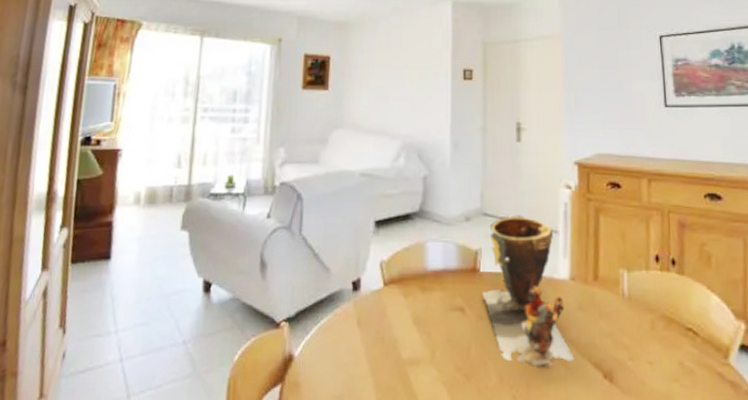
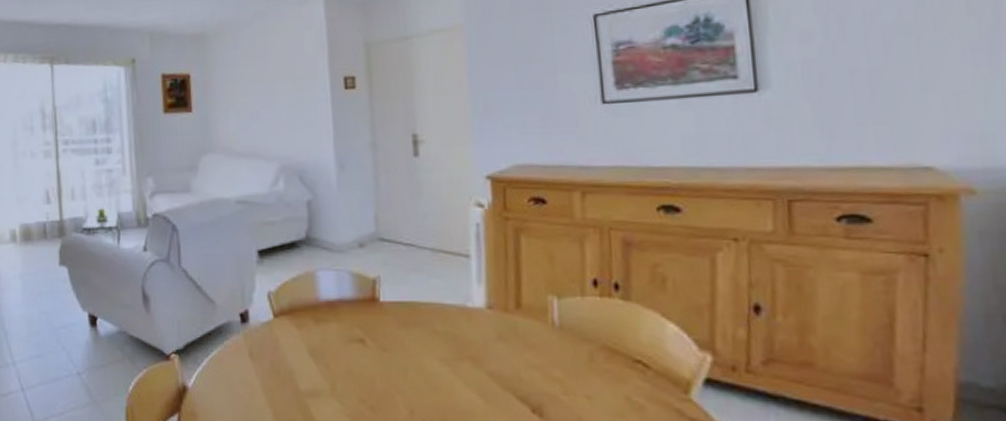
clay pot: present [482,215,575,368] -> none [384,239,496,402]

